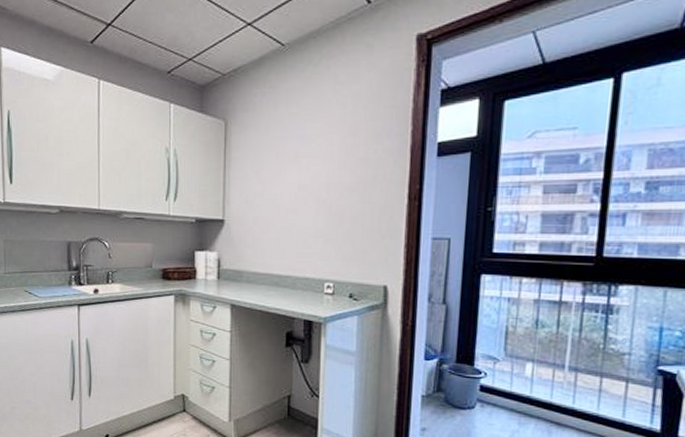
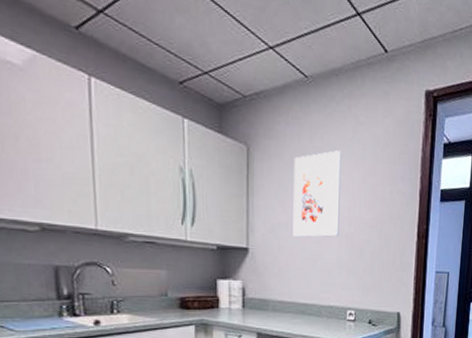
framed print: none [268,114,320,206] -> present [293,150,342,237]

